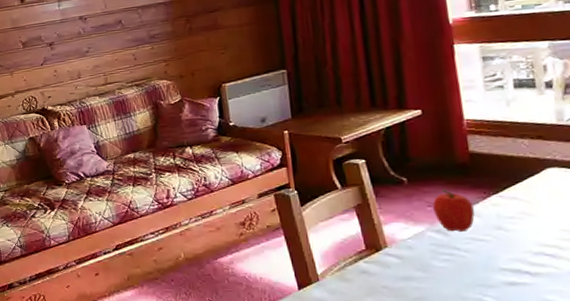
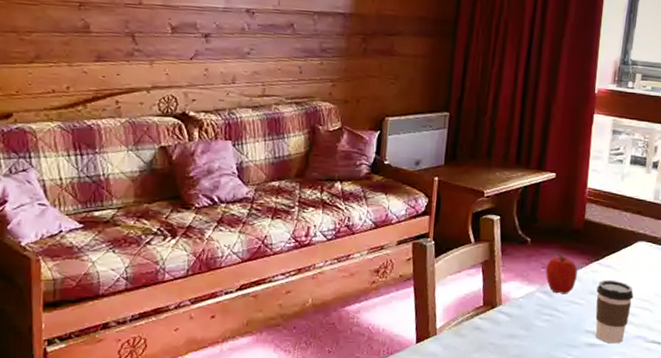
coffee cup: none [503,212,557,282] -> present [595,279,634,344]

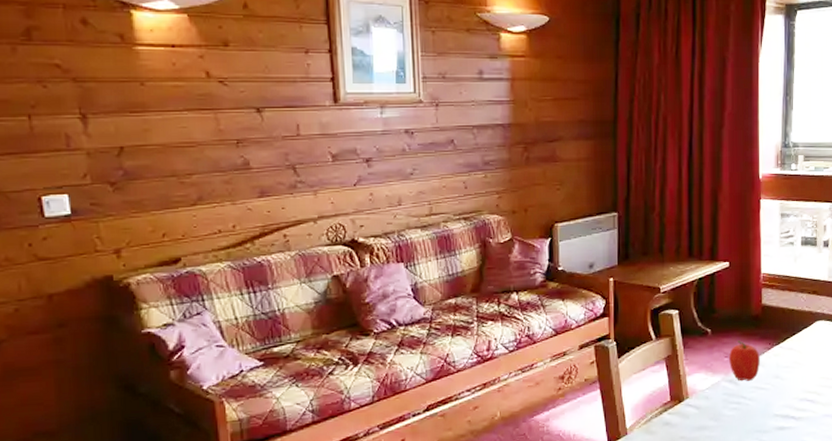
coffee cup: present [595,279,634,344] -> none [781,361,818,425]

